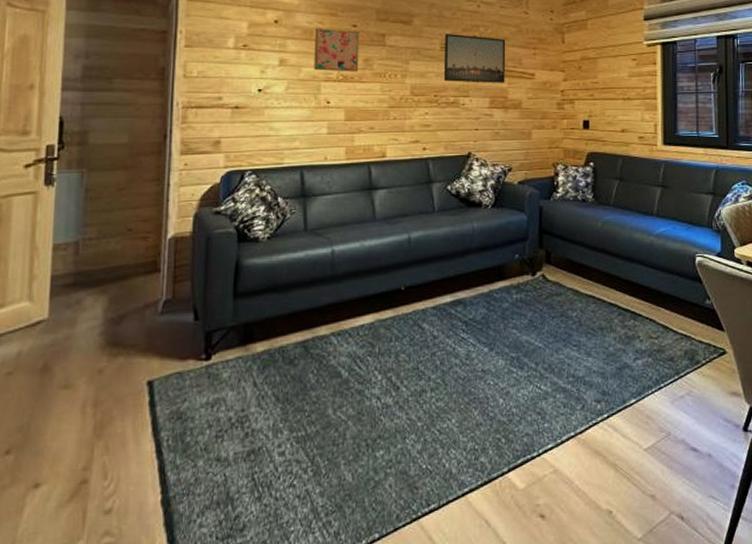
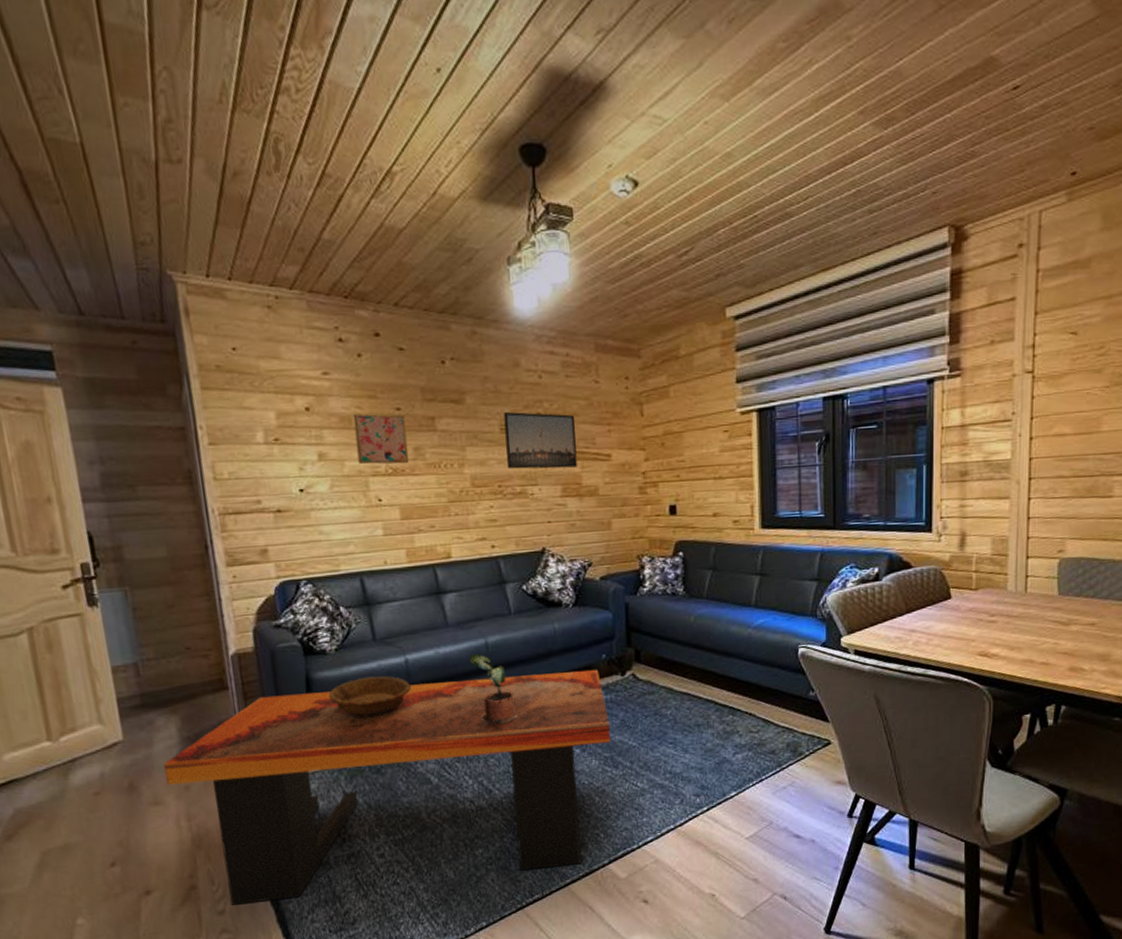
coffee table: none [80,268,518,504] -> present [164,669,611,905]
decorative bowl: none [254,265,334,305] -> present [328,675,411,717]
potted plant: none [392,248,432,318] -> present [469,654,518,724]

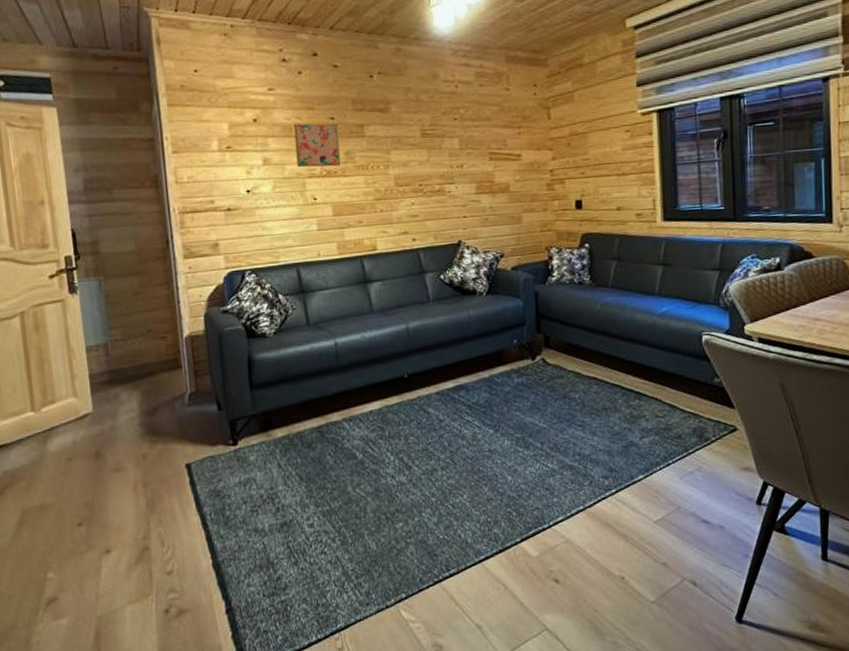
coffee table: present [164,669,611,905] -> none [125,353,522,567]
decorative bowl: present [328,675,411,717] -> none [267,357,340,395]
potted plant: present [469,654,518,724] -> none [392,338,436,404]
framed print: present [503,411,577,469] -> none [424,118,490,170]

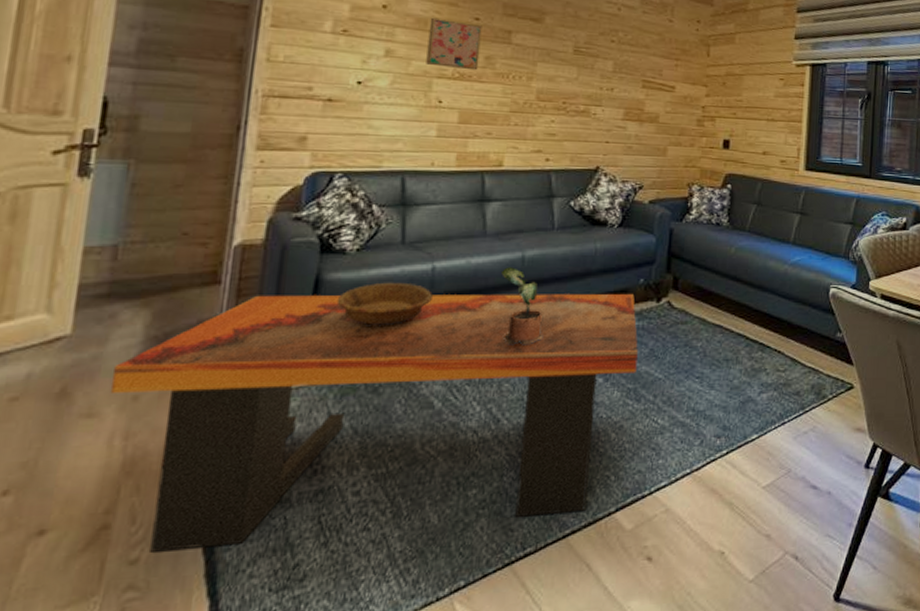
coffee table: none [125,353,522,567] -> present [109,293,638,552]
decorative bowl: none [267,357,340,395] -> present [336,282,433,326]
potted plant: none [392,338,436,404] -> present [501,267,544,344]

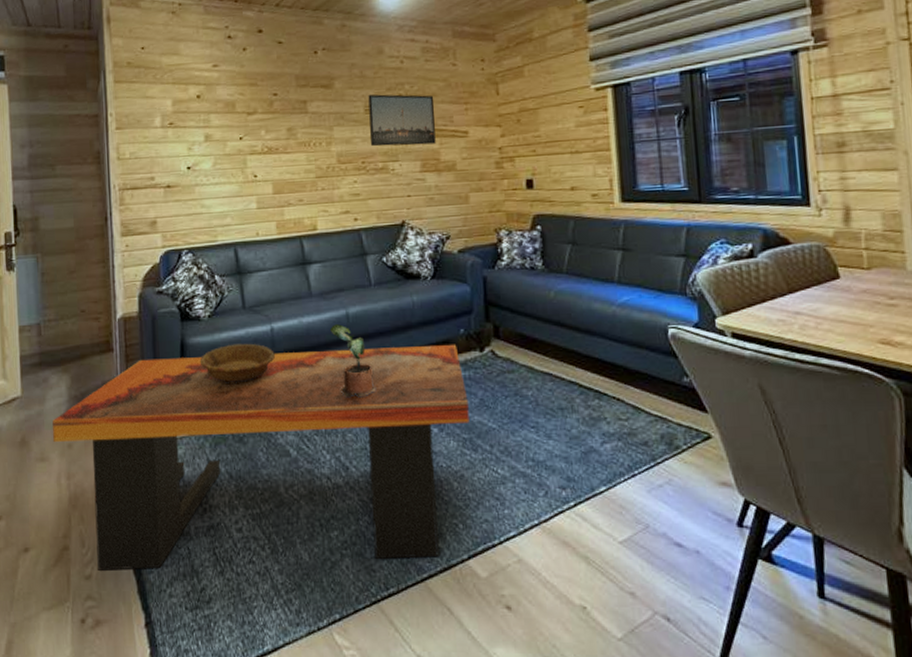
wall art: present [426,17,482,71] -> none [236,99,283,144]
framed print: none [574,35,647,94] -> present [368,94,436,147]

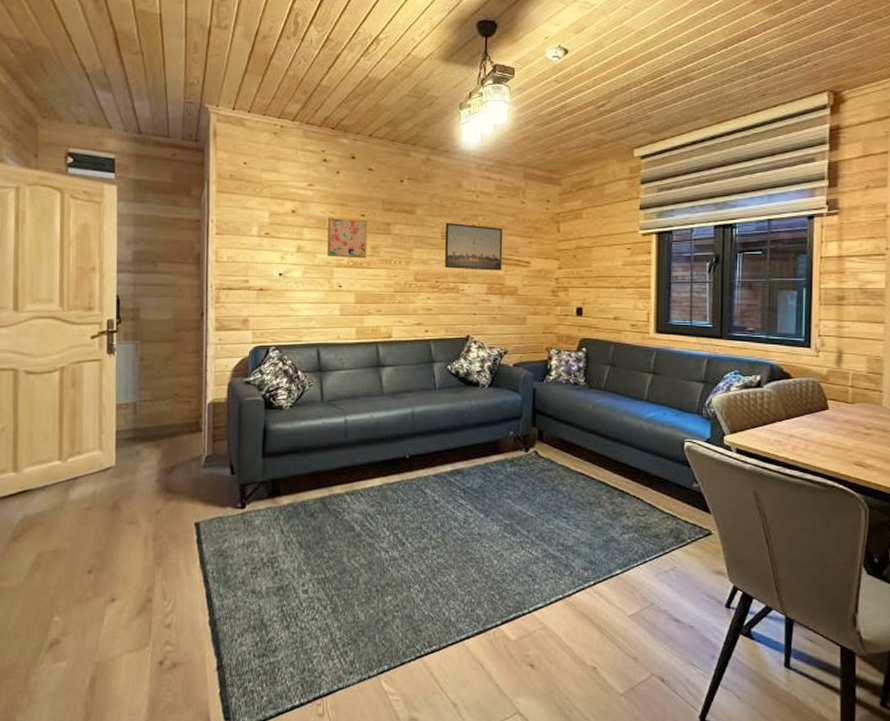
coffee table: present [52,344,470,571] -> none [142,440,512,622]
decorative bowl: present [199,343,275,384] -> none [279,432,347,466]
wall art: none [236,99,283,144] -> present [327,217,367,259]
potted plant: present [330,324,376,397] -> none [397,421,434,483]

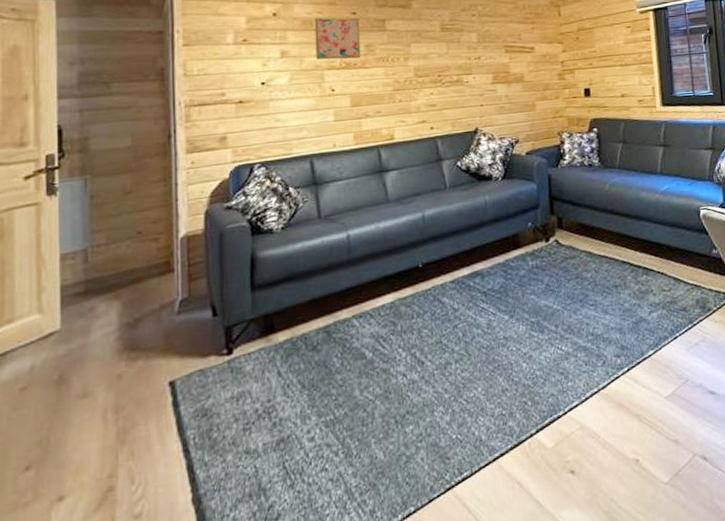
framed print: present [444,222,503,270] -> none [444,14,506,62]

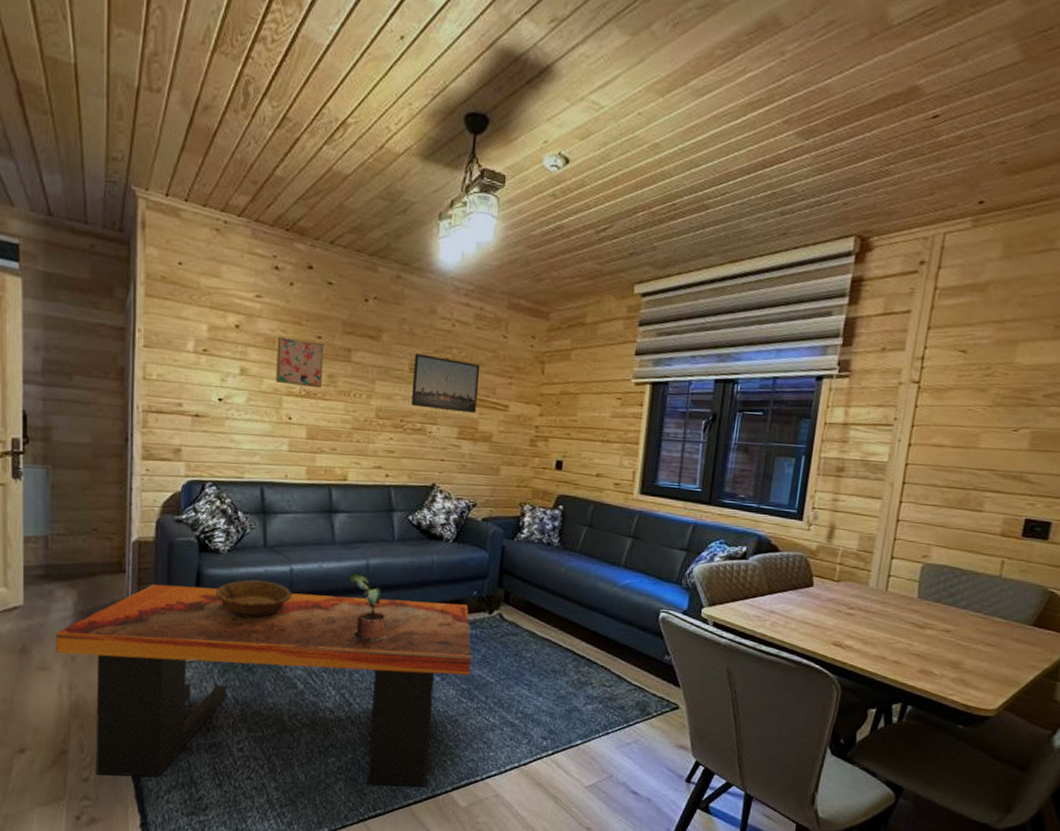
coffee table: none [98,237,537,507] -> present [55,584,472,787]
decorative bowl: none [271,251,351,294] -> present [215,579,292,618]
potted plant: none [407,227,451,295] -> present [349,573,387,642]
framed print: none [444,14,506,62] -> present [410,352,480,413]

